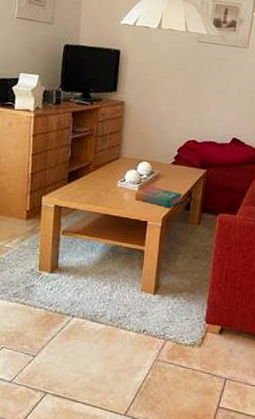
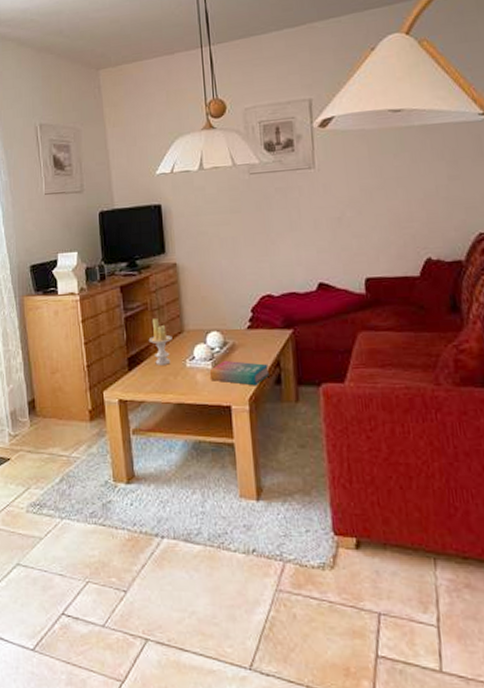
candle: none [89,144,110,183] -> present [148,319,172,365]

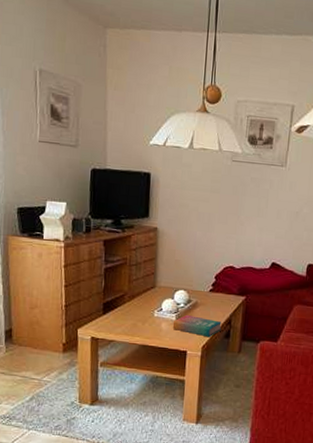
candle: present [148,319,172,365] -> none [124,273,145,313]

